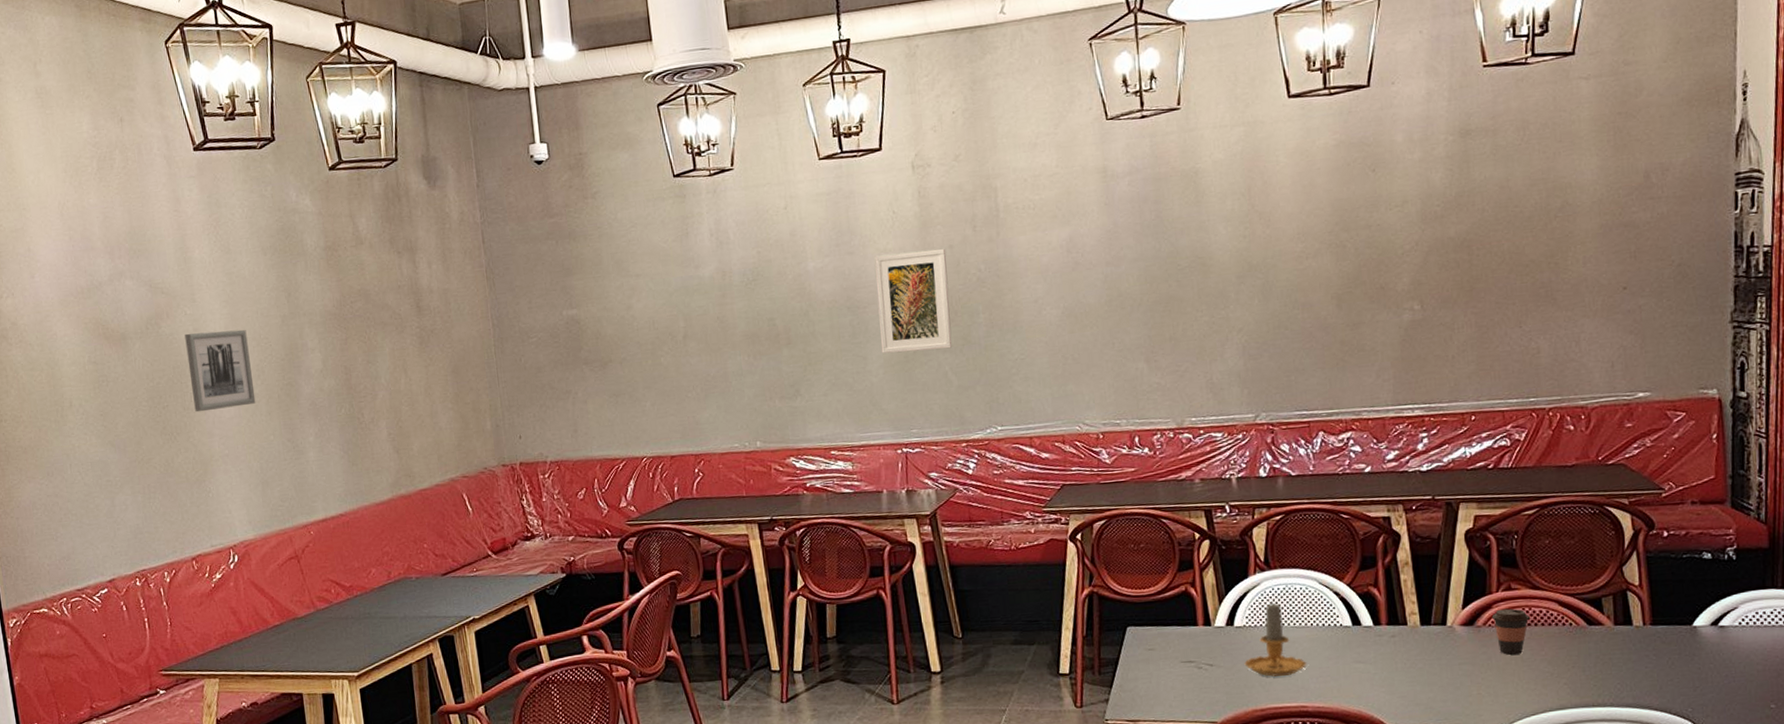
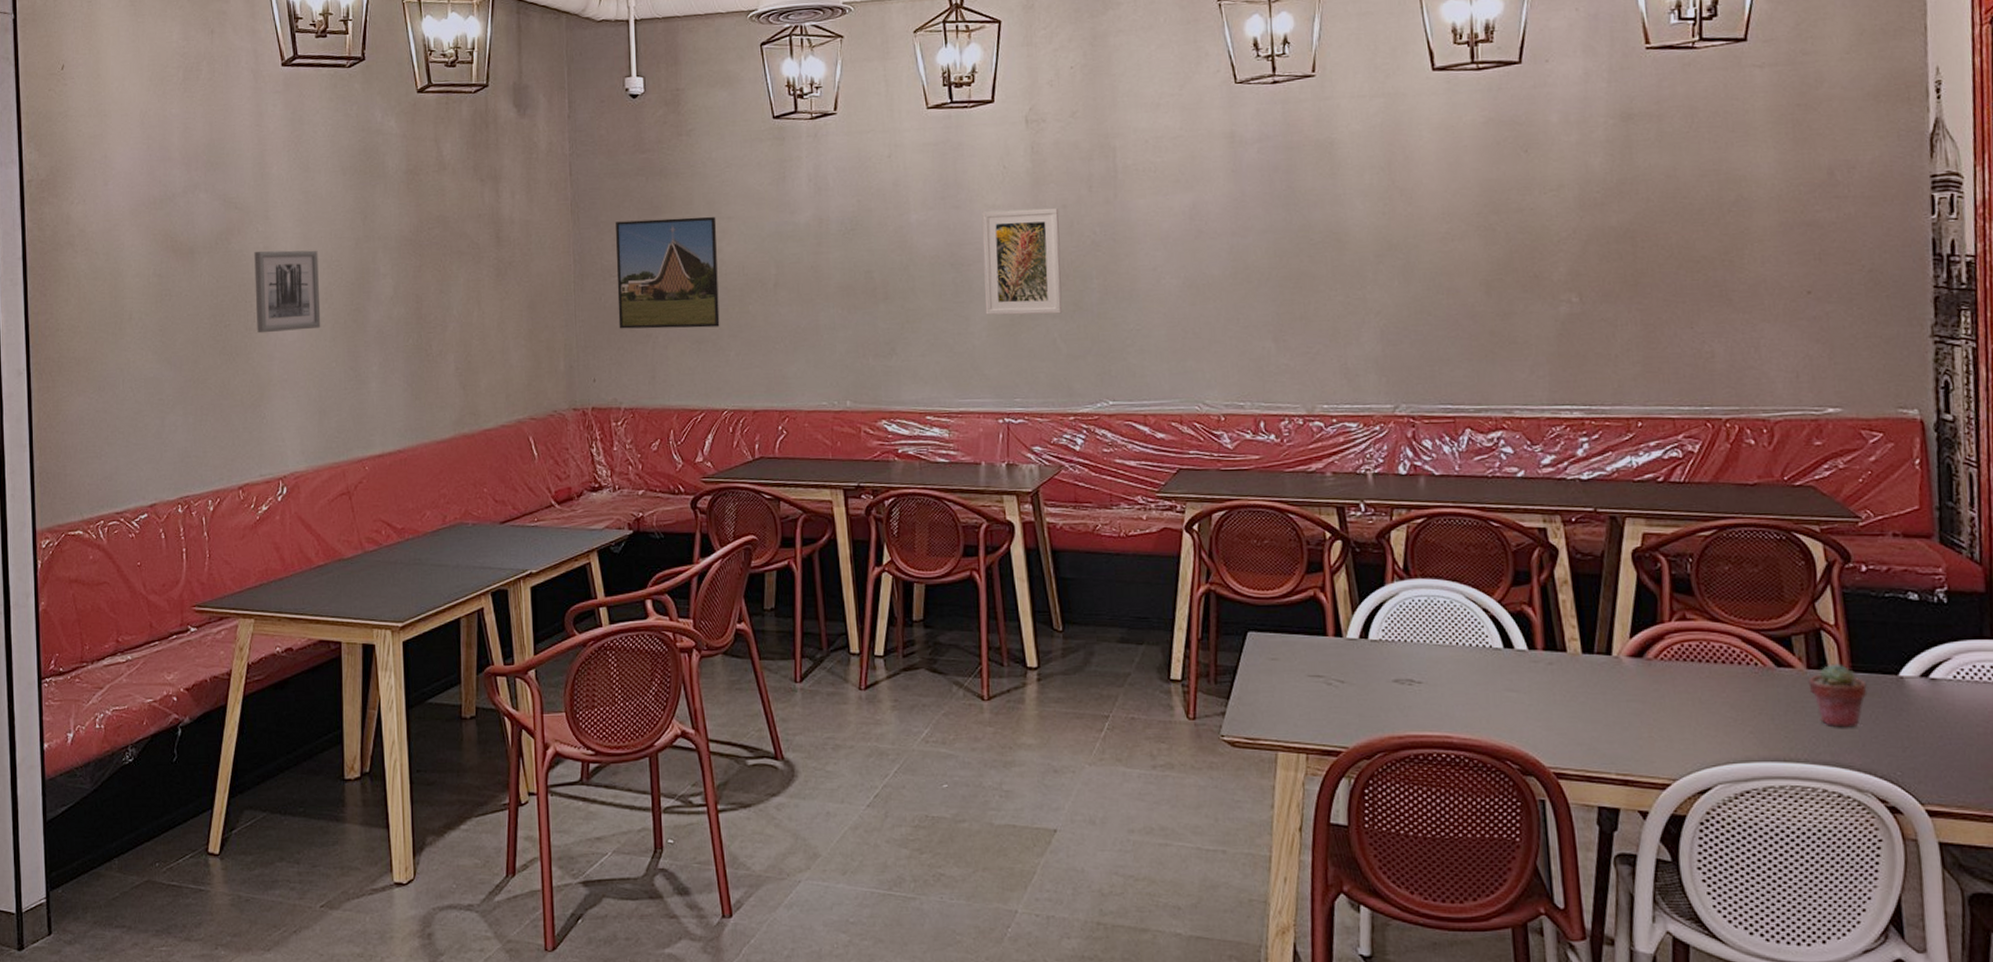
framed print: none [530,275,635,388] -> present [616,216,720,329]
candle: present [1244,601,1307,677] -> none [1380,614,1451,700]
coffee cup: present [1491,608,1530,655] -> none [1663,641,1708,694]
potted succulent: none [1615,619,1665,674] -> present [1808,663,1868,728]

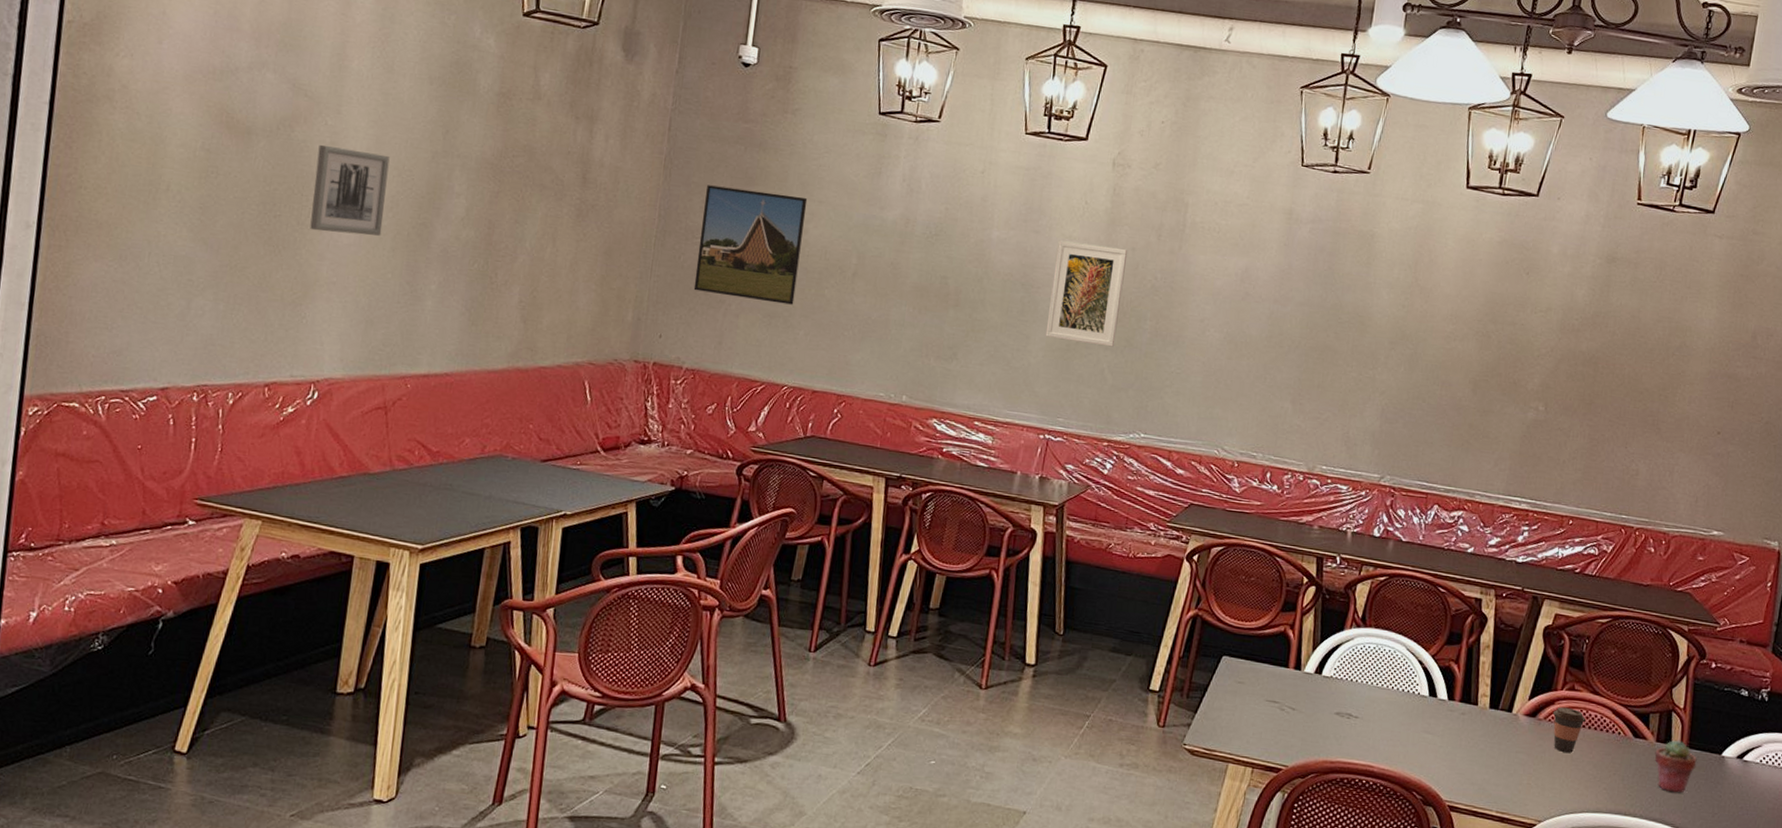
coffee cup: none [1663,641,1708,694] -> present [1552,706,1586,753]

